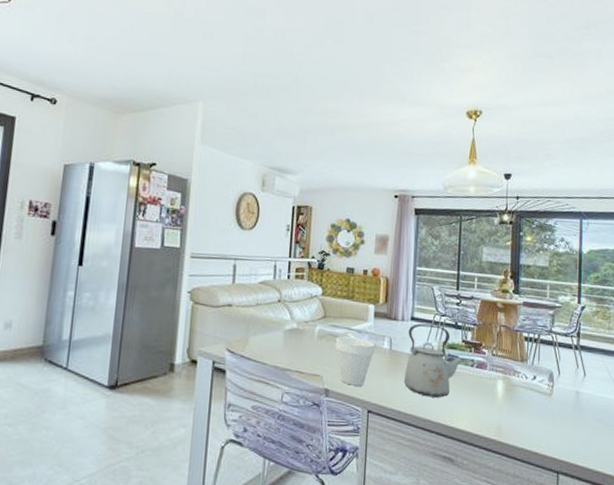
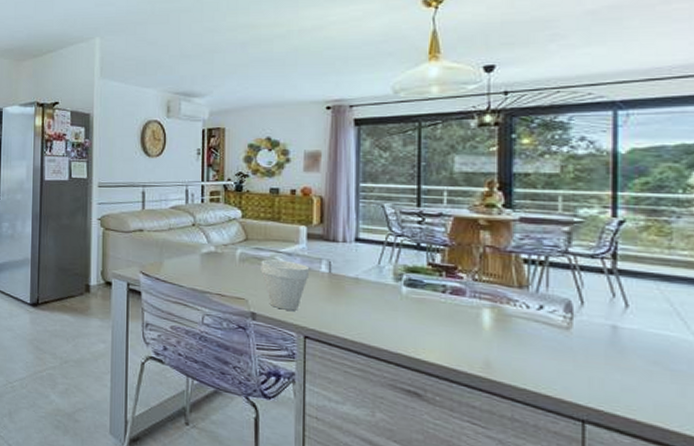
kettle: present [403,323,464,398] -> none [348,245,431,327]

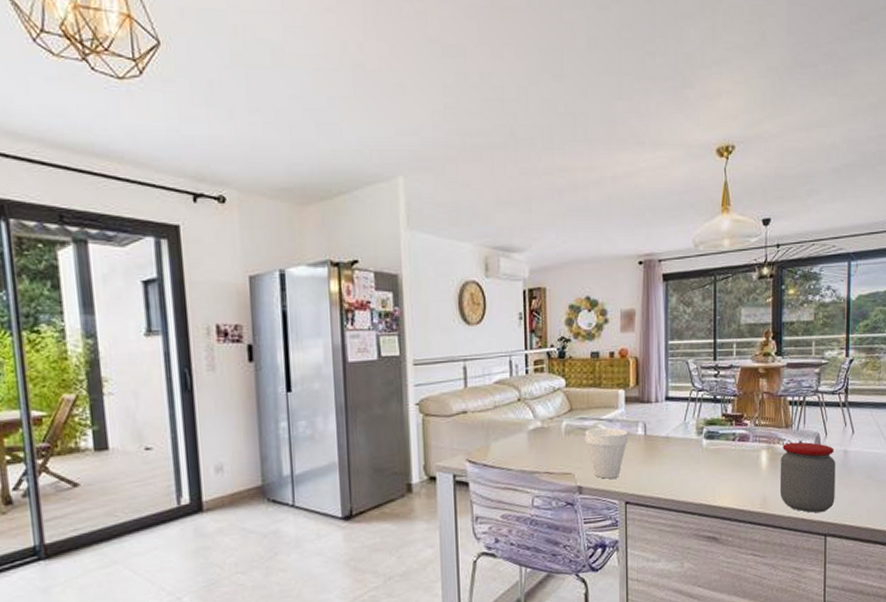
jar: none [510,304,599,393] -> present [779,442,836,513]

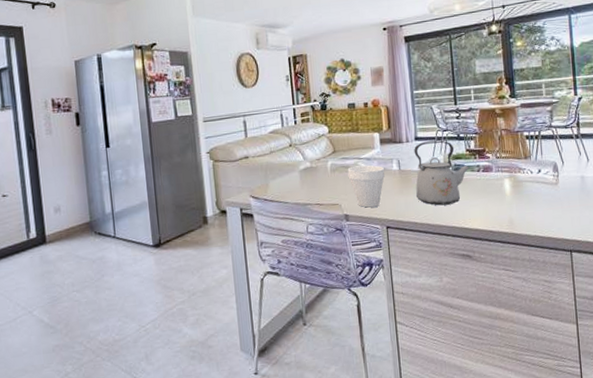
kettle: none [661,402,725,479] -> present [414,140,470,206]
jar: present [779,442,836,513] -> none [522,170,577,232]

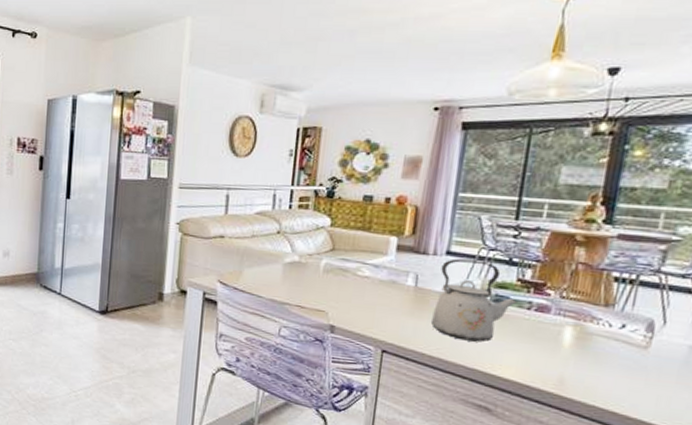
cup: present [347,165,386,208] -> none [344,271,395,324]

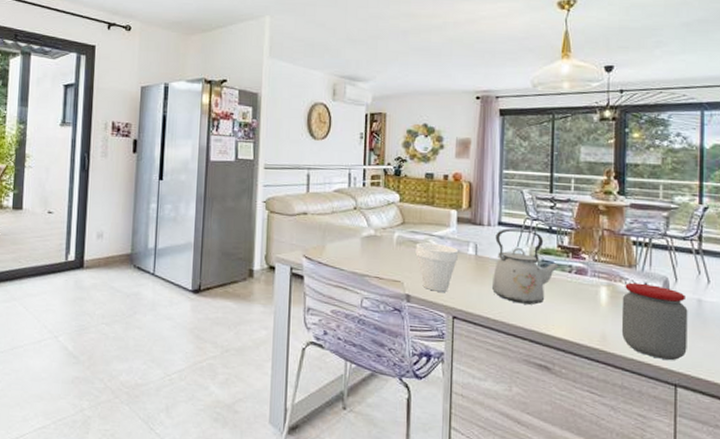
cup: none [344,271,395,324] -> present [415,242,459,292]
jar: none [584,323,675,410] -> present [621,282,688,360]

